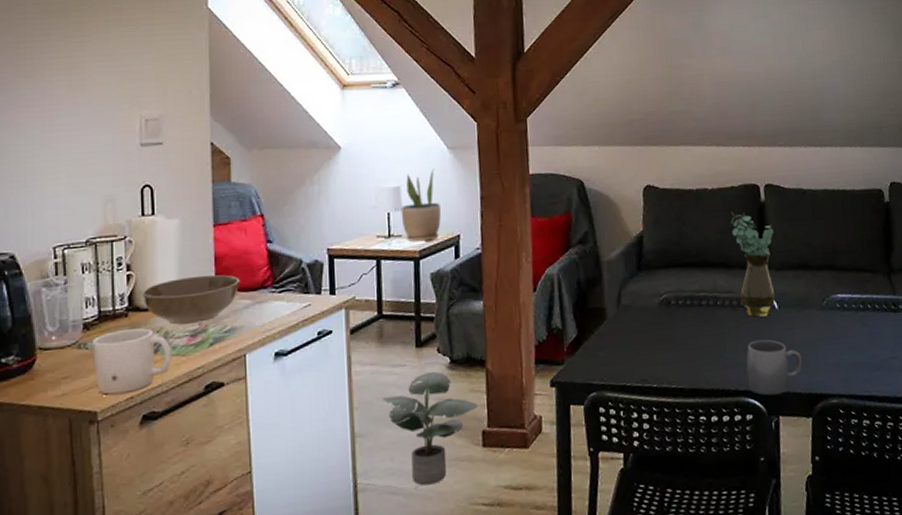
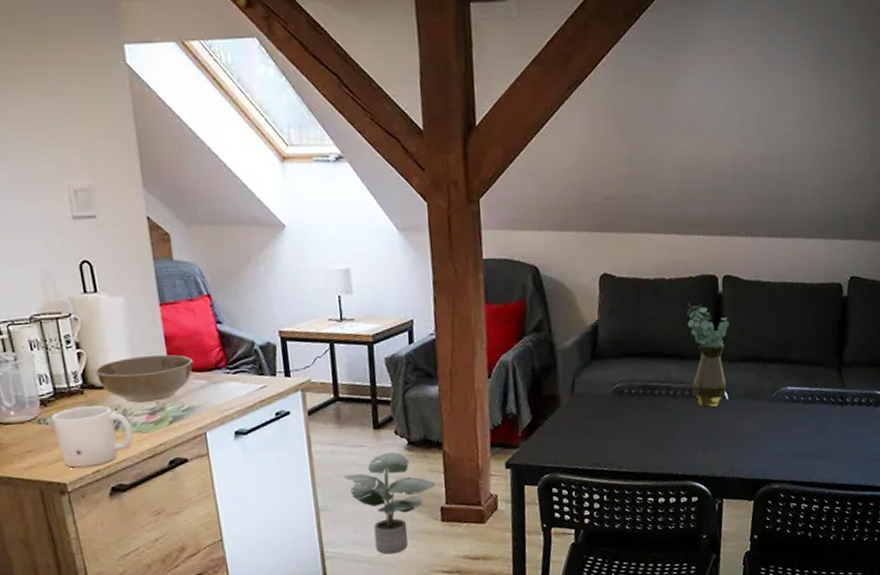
potted plant: present [400,168,442,243] -> none [351,250,394,327]
mug: present [745,339,802,396] -> none [694,428,748,481]

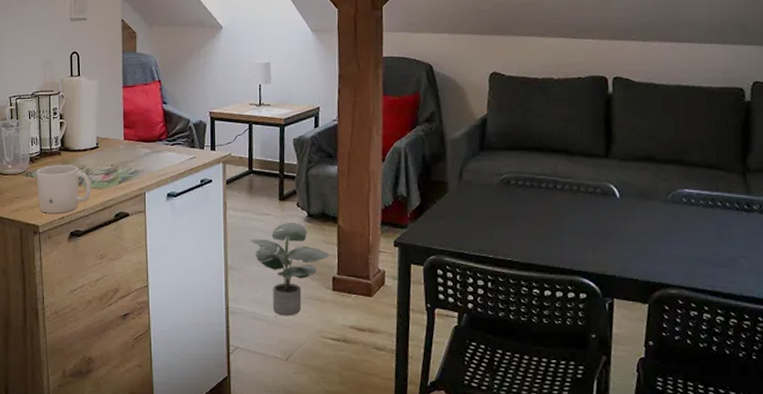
bowl: present [94,354,194,403] -> none [70,126,142,164]
vase: present [687,302,729,407] -> none [575,101,620,204]

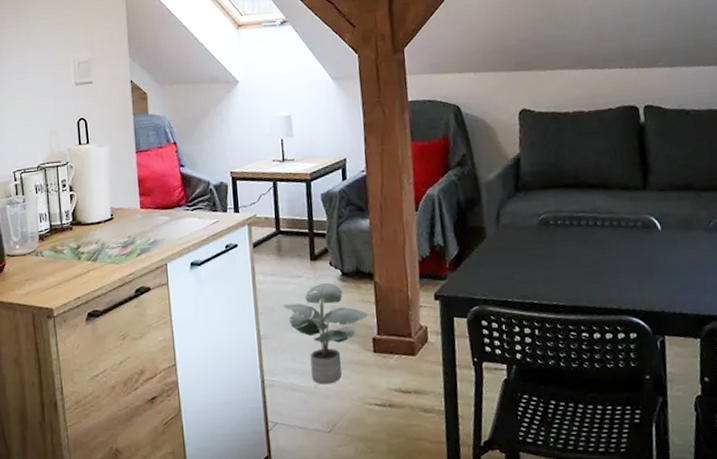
mug: present [35,165,92,215] -> none [46,239,109,296]

